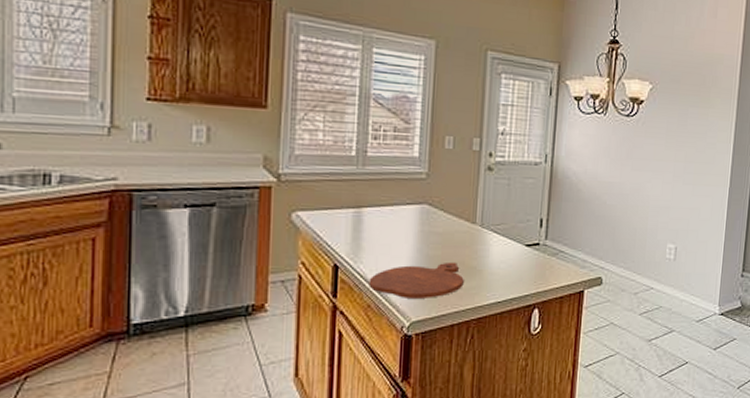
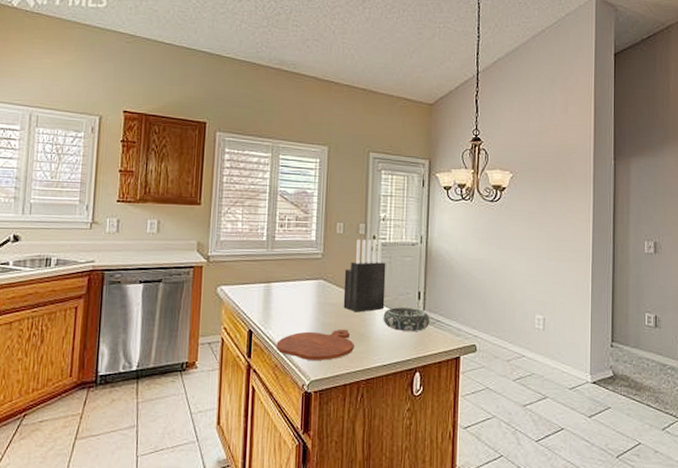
knife block: none [451,156,504,243] -> present [343,239,386,313]
decorative bowl: none [498,236,552,263] -> present [383,307,430,331]

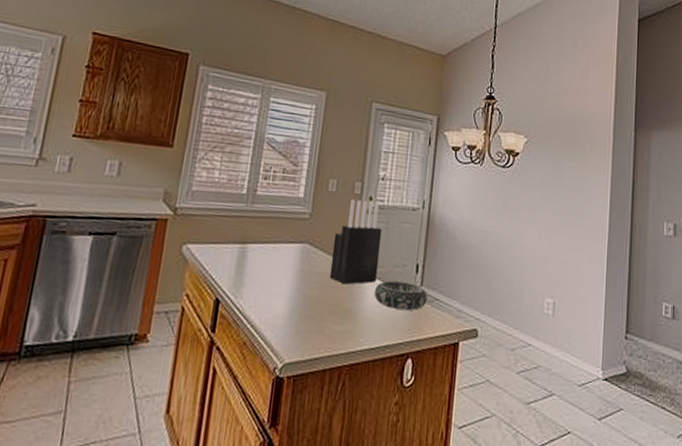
cutting board: present [276,329,354,360] -> none [246,303,339,340]

